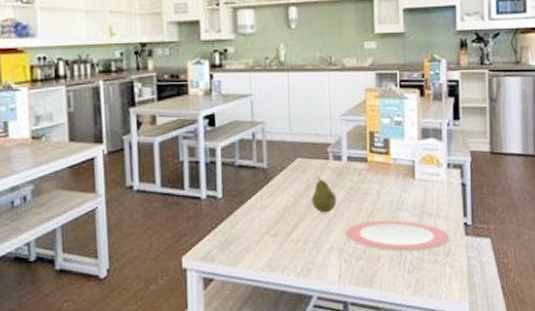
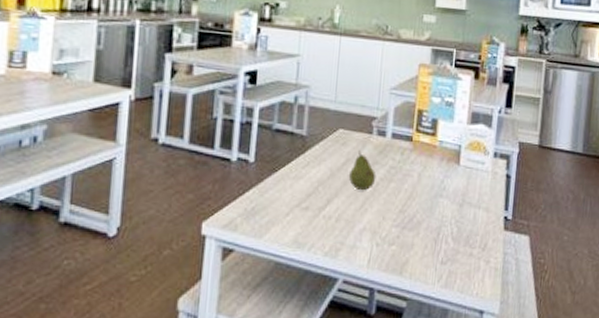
plate: present [345,219,450,252] -> none [380,204,489,243]

